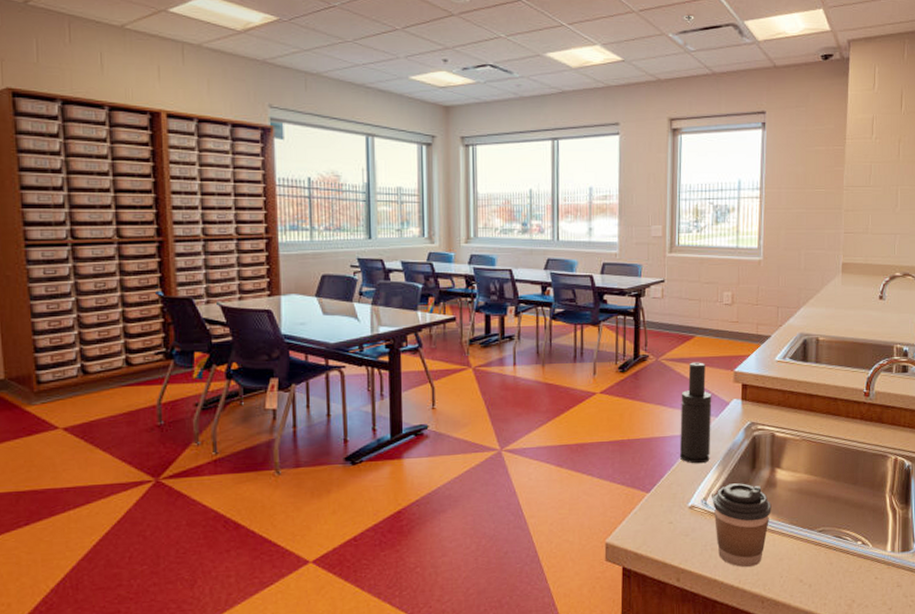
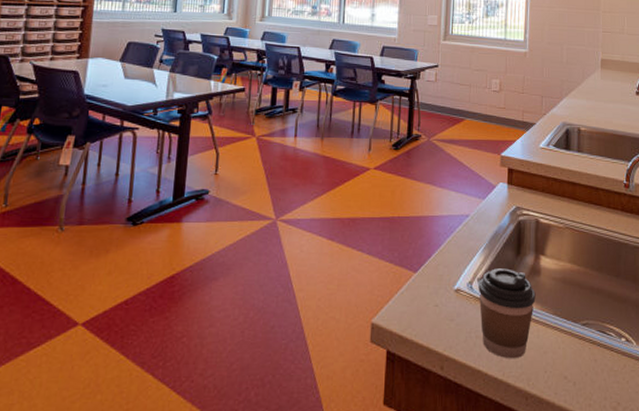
soap dispenser: present [679,362,712,464] -> none [447,144,480,246]

